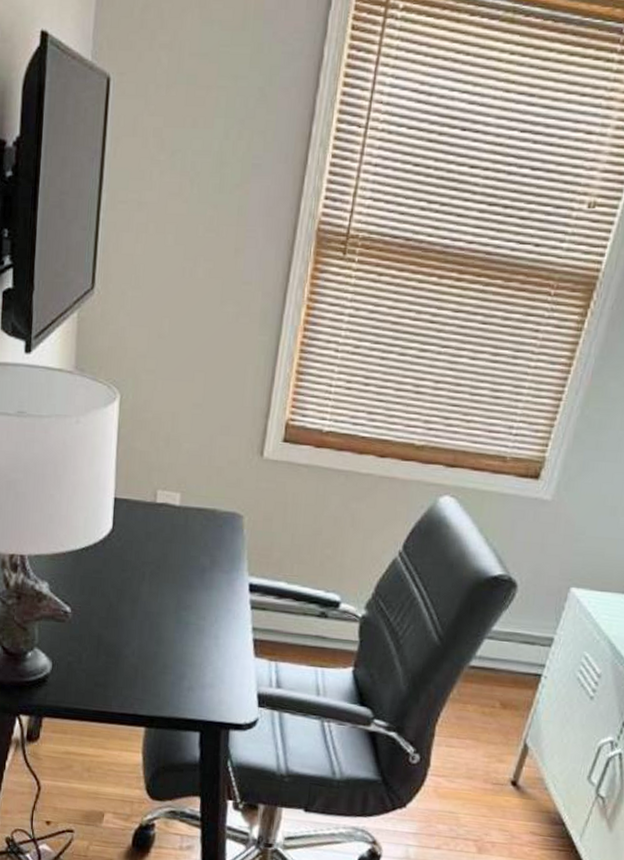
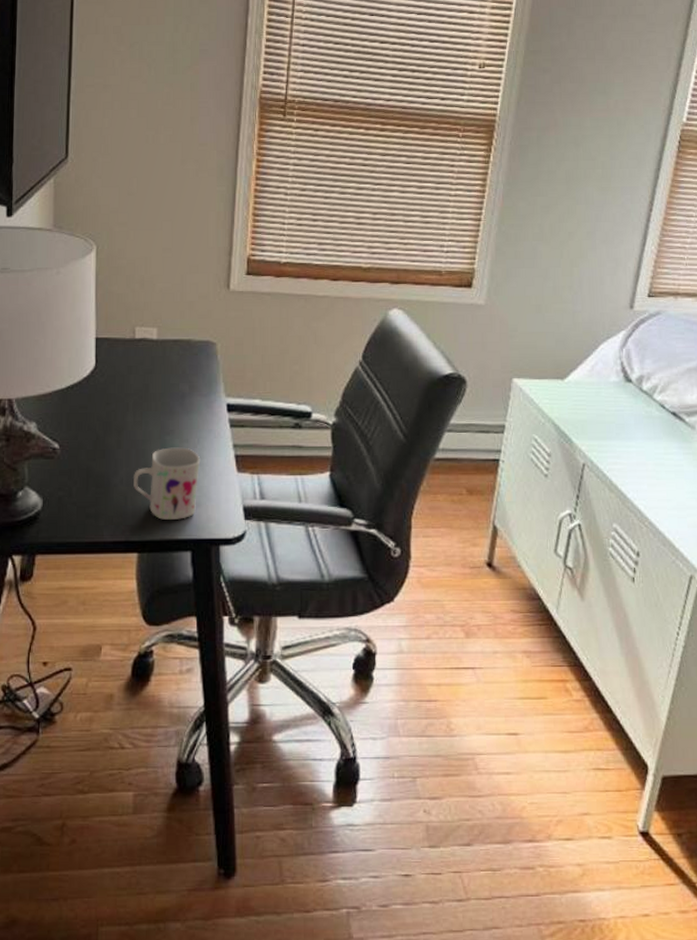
mug: none [145,623,217,699] -> present [133,447,201,520]

